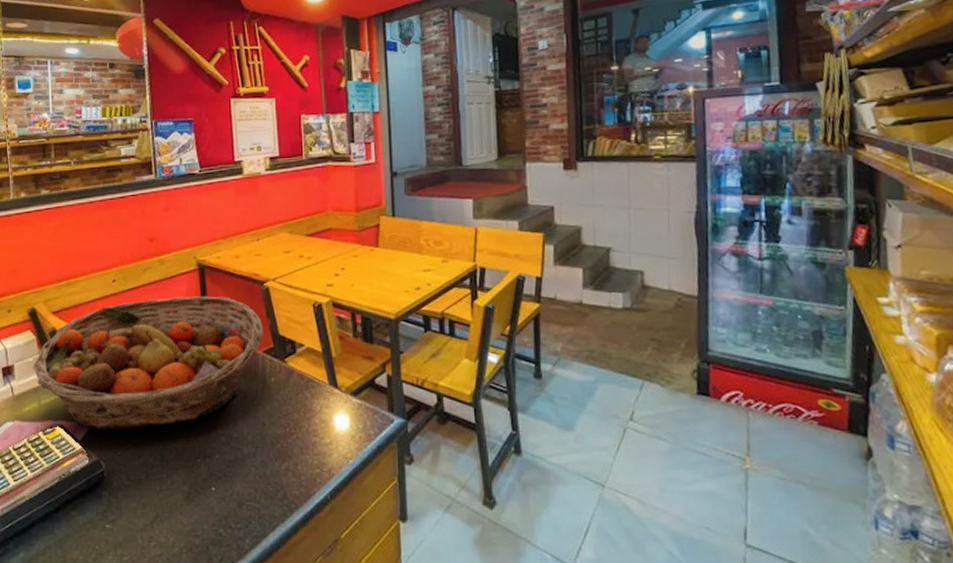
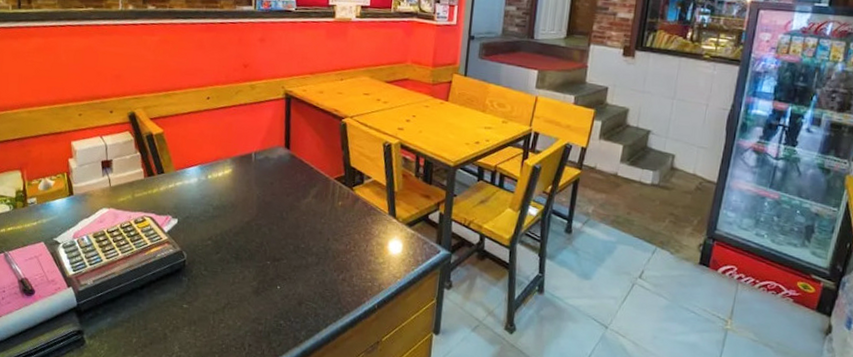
fruit basket: present [33,296,264,430] -> none [129,119,338,230]

